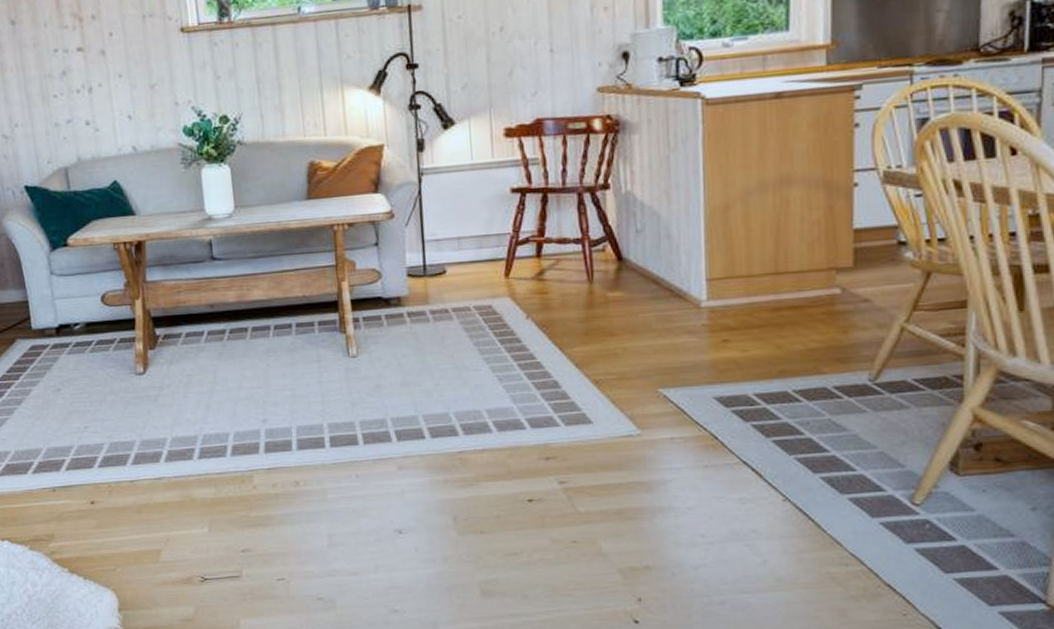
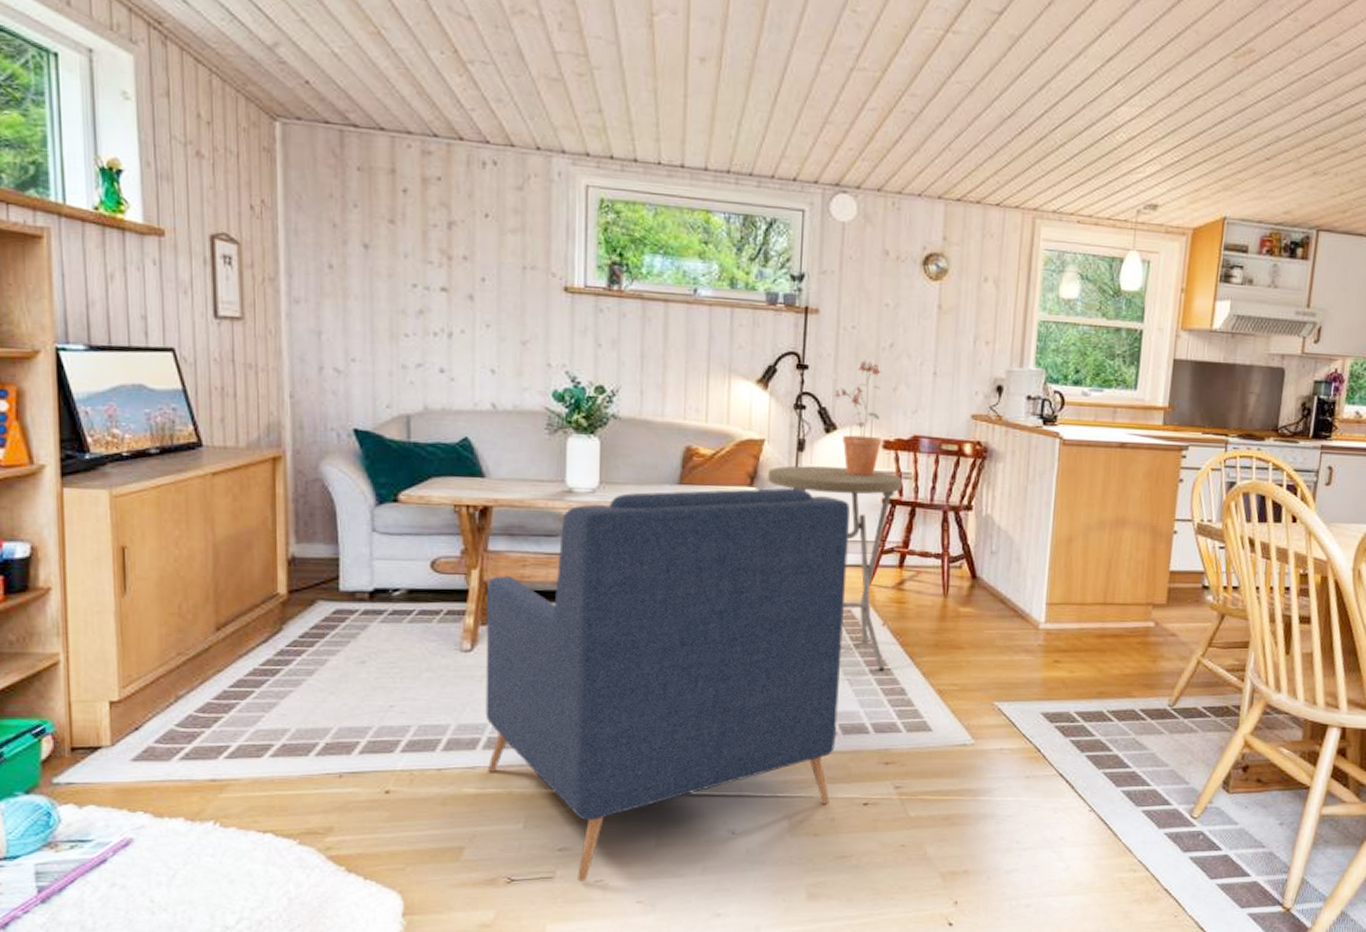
armchair: none [150,188,493,580] -> present [485,487,850,881]
side table: none [391,160,534,365] -> present [768,465,903,671]
potted plant: none [448,49,504,169] -> present [835,360,883,476]

